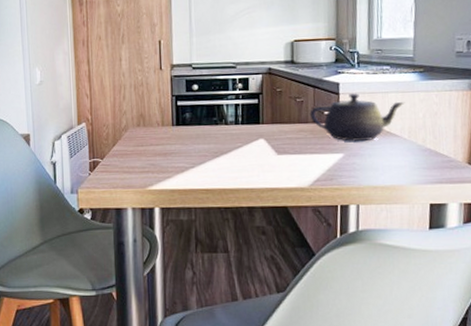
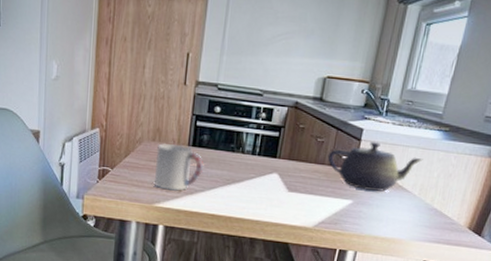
cup: none [142,125,191,172] -> present [155,143,204,191]

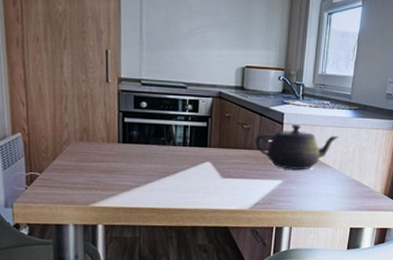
cup: present [155,143,204,191] -> none [86,142,137,189]

